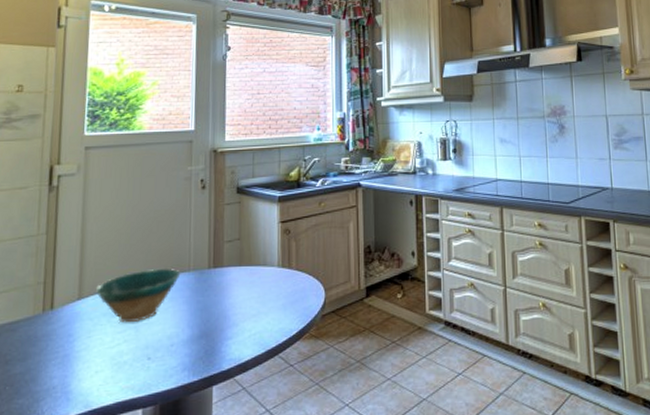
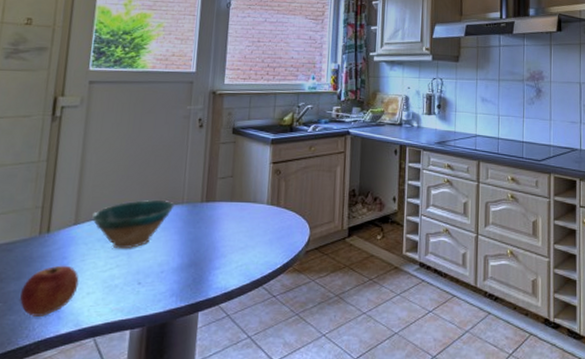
apple: none [27,343,86,399] -> present [20,265,79,316]

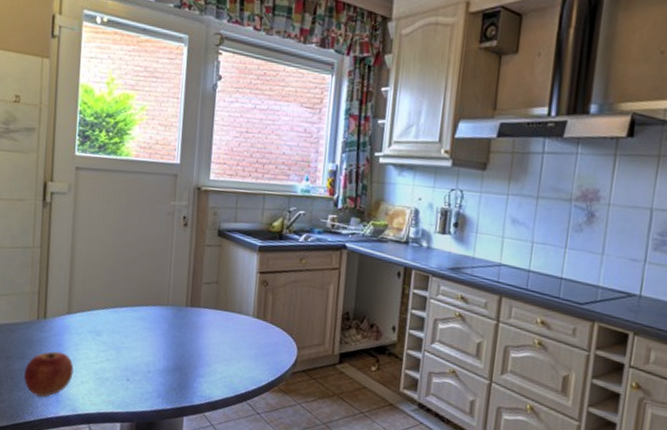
bowl: present [92,199,175,250] -> none [83,296,160,345]

